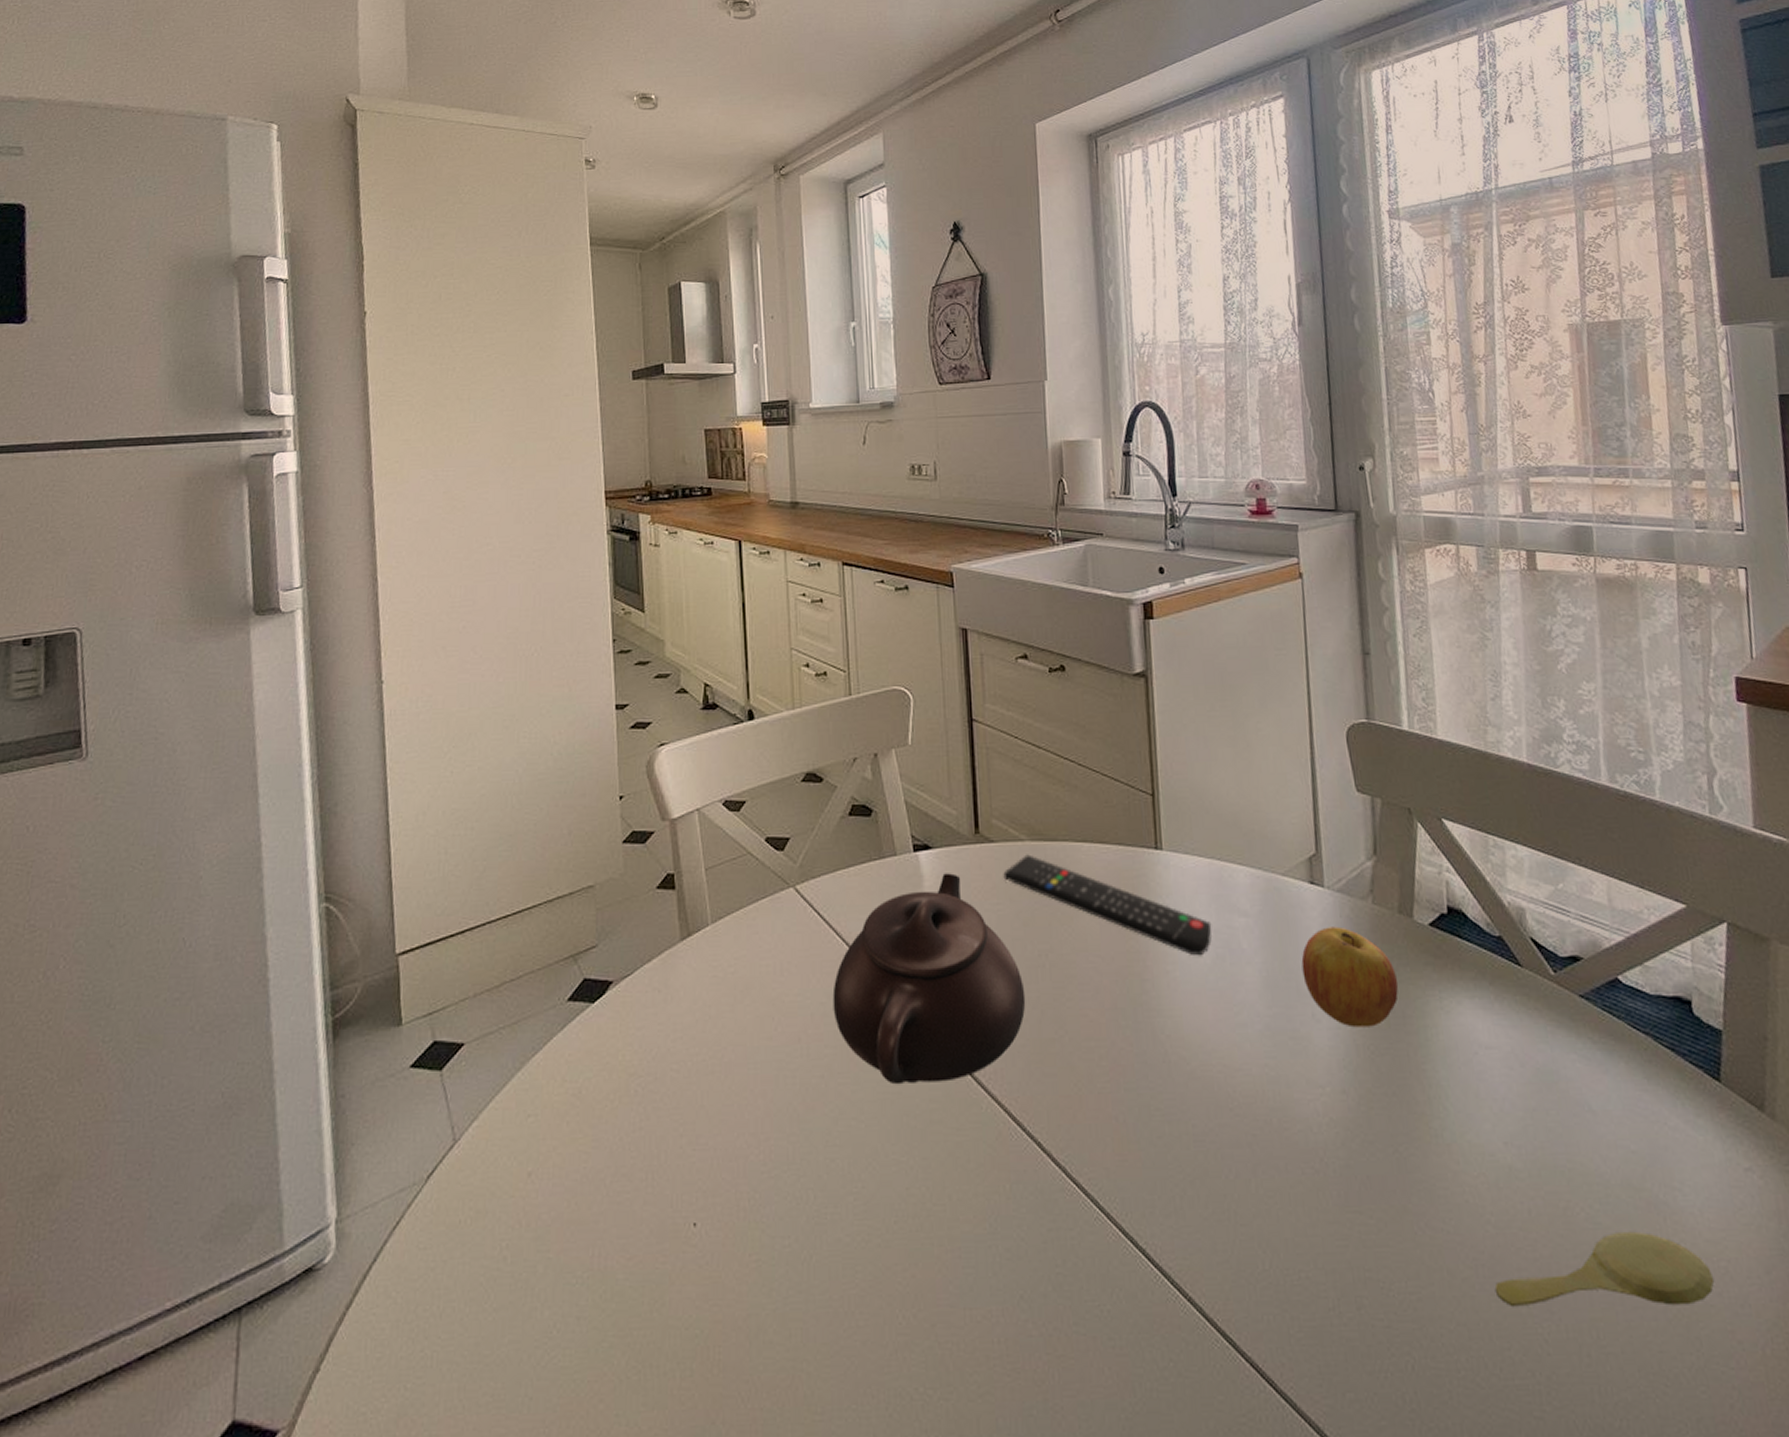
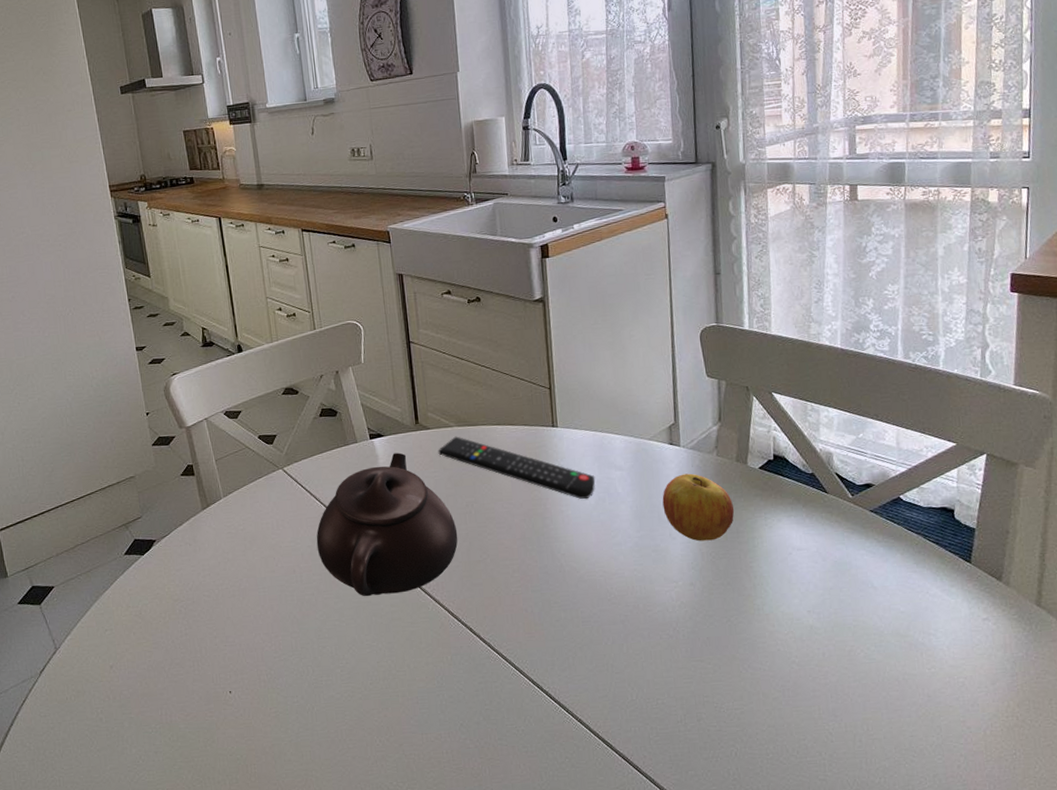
spoon: present [1494,1231,1715,1306] -> none [796,662,954,713]

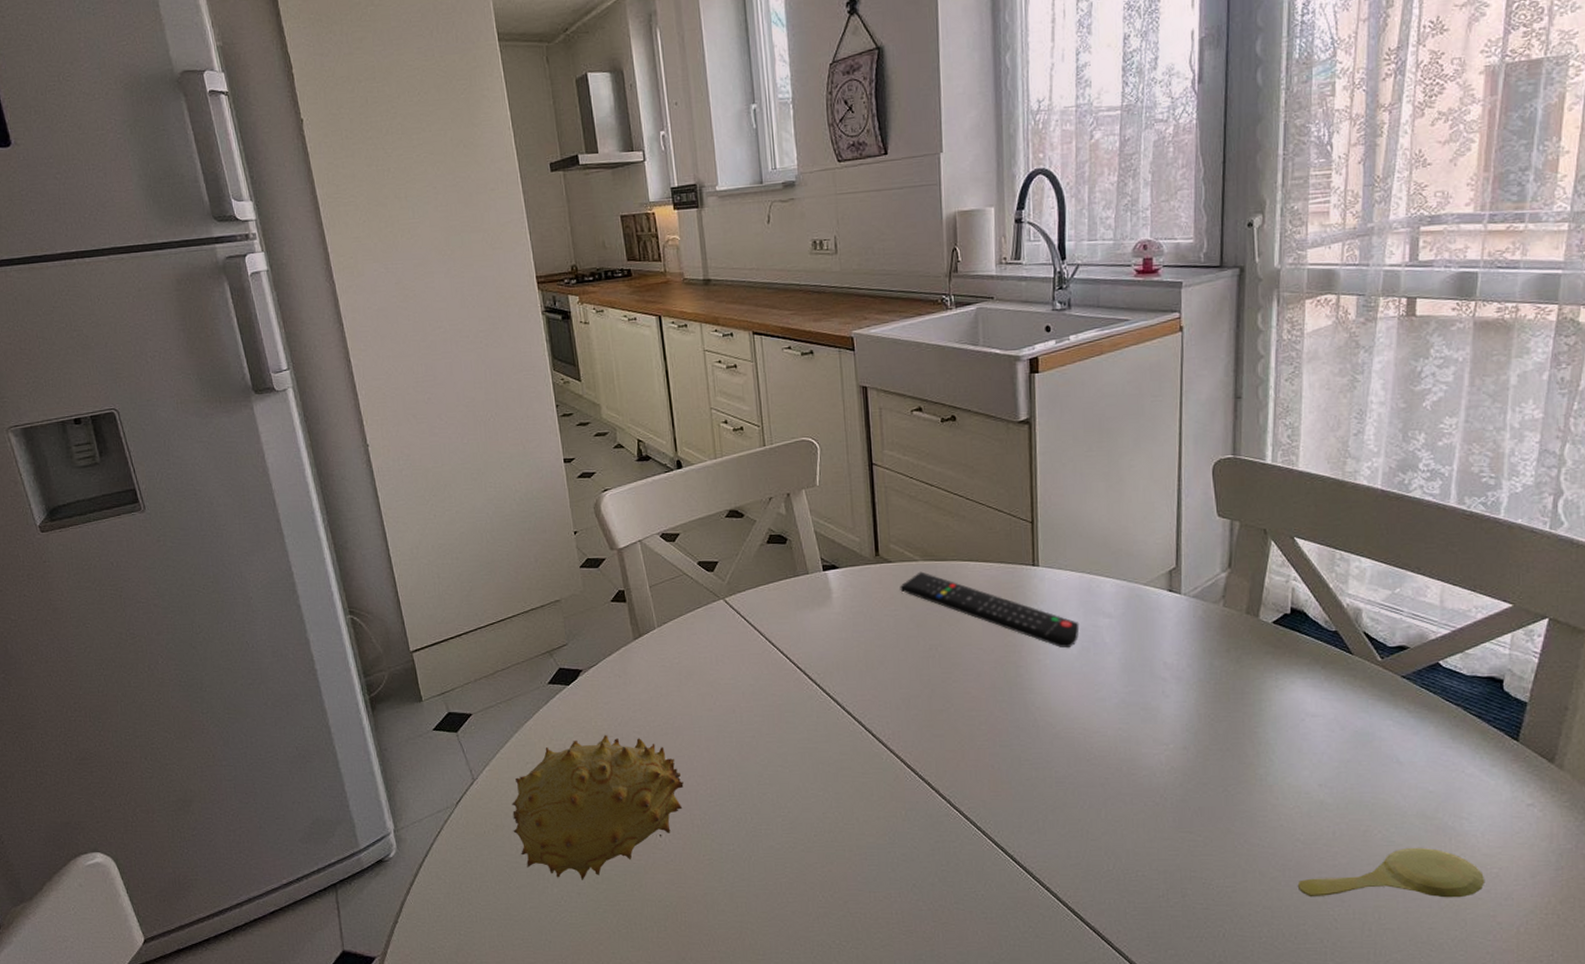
fruit: none [92,600,251,739] -> present [512,735,684,880]
teapot: present [316,452,458,597] -> none [759,587,919,743]
apple: present [662,473,735,542] -> none [1156,625,1240,701]
spoon: none [796,662,954,713] -> present [1297,847,1485,898]

